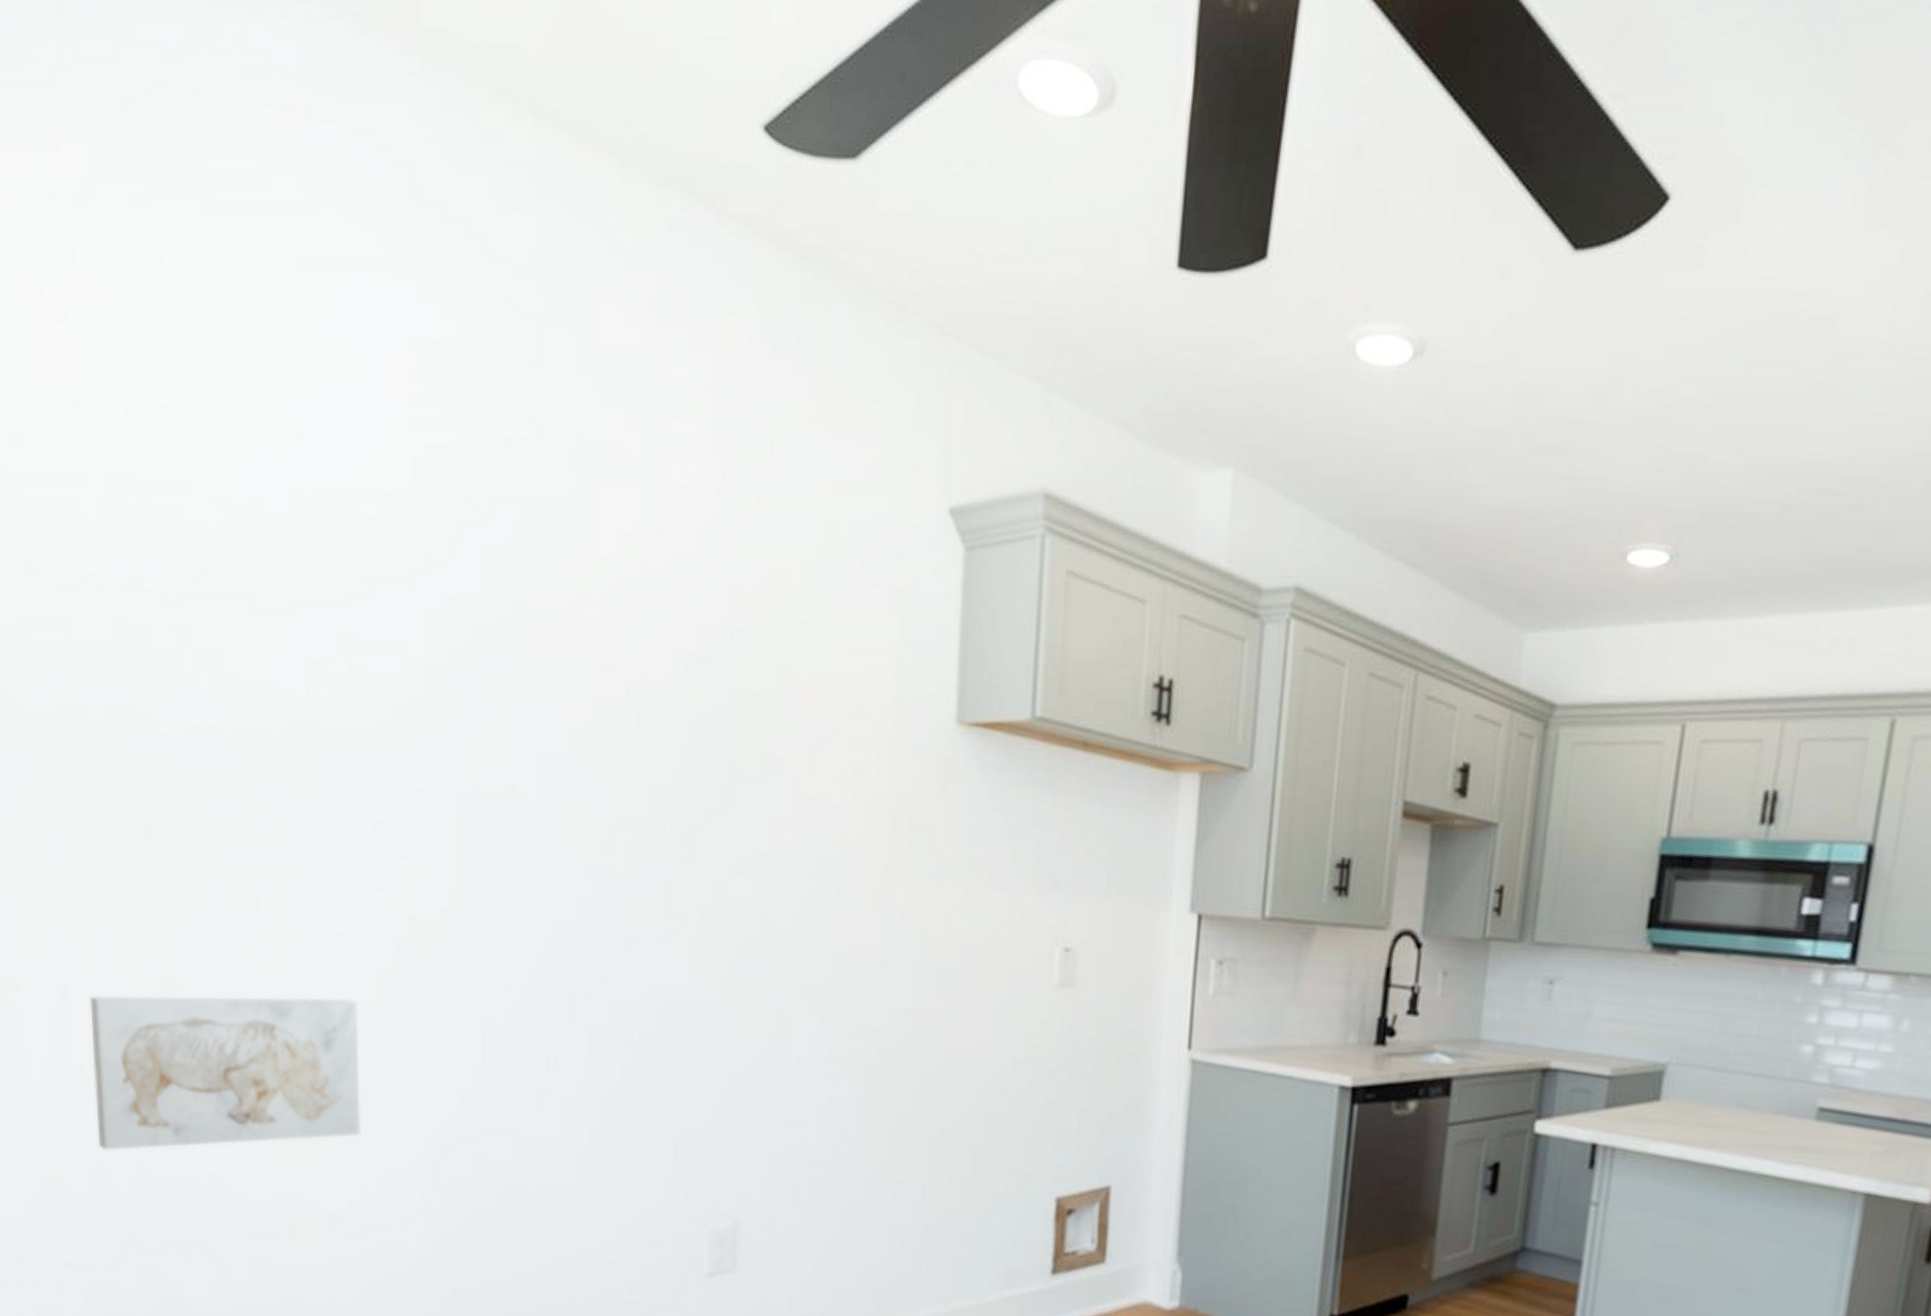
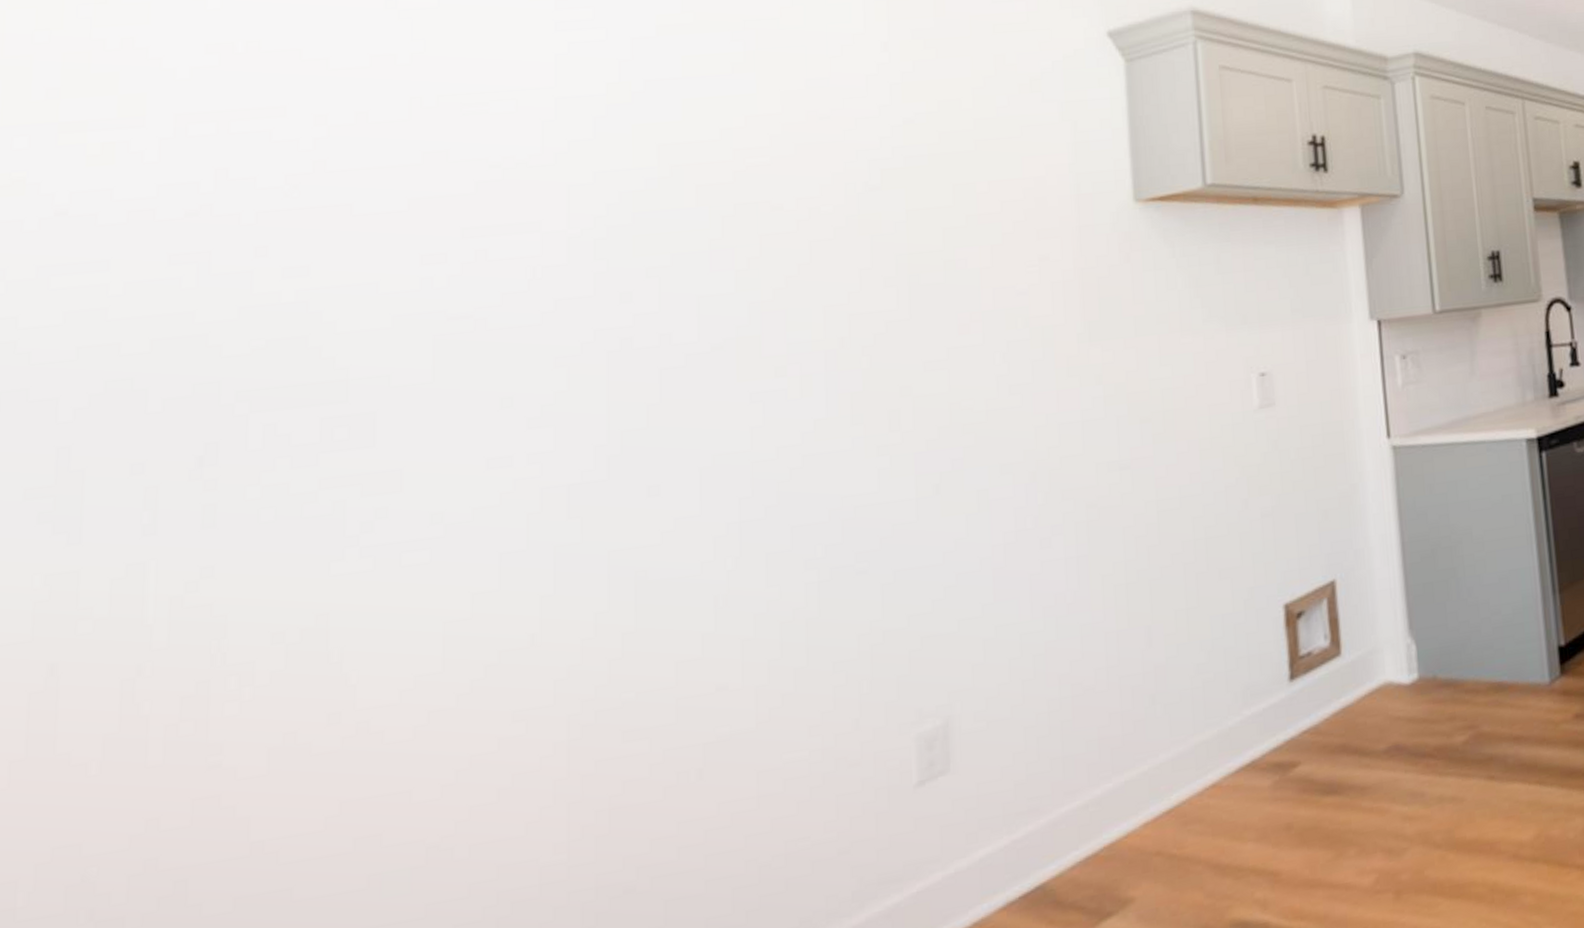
wall art: present [89,995,361,1151] -> none [85,589,474,853]

